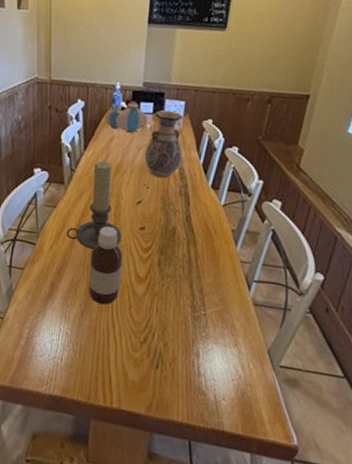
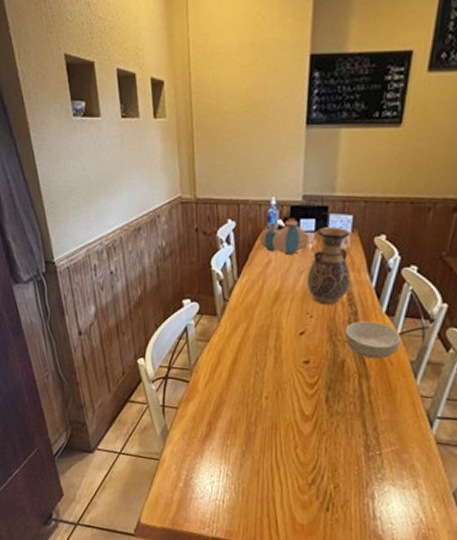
candle holder: present [66,161,122,250] -> none [222,289,284,387]
bottle: present [88,226,123,305] -> none [248,360,286,445]
cereal bowl: none [176,193,224,228] -> present [344,321,401,360]

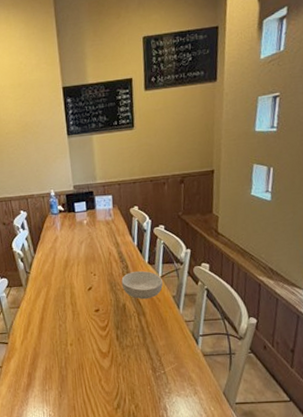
water jug: present [259,217,309,255] -> none [46,203,83,231]
vase: present [306,227,351,306] -> none [86,205,119,265]

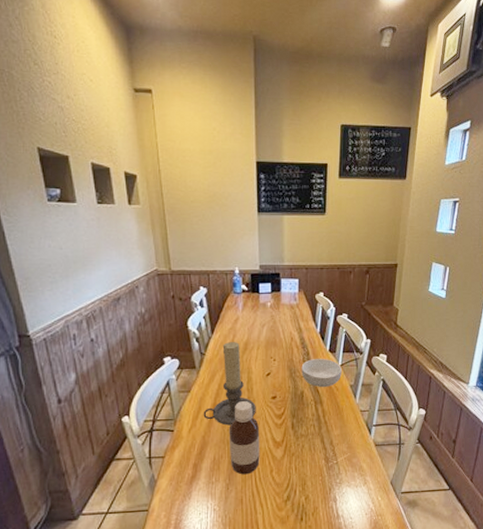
candle holder: none [33,260,81,338] -> present [203,342,256,426]
bottle: none [57,315,89,384] -> present [229,401,260,475]

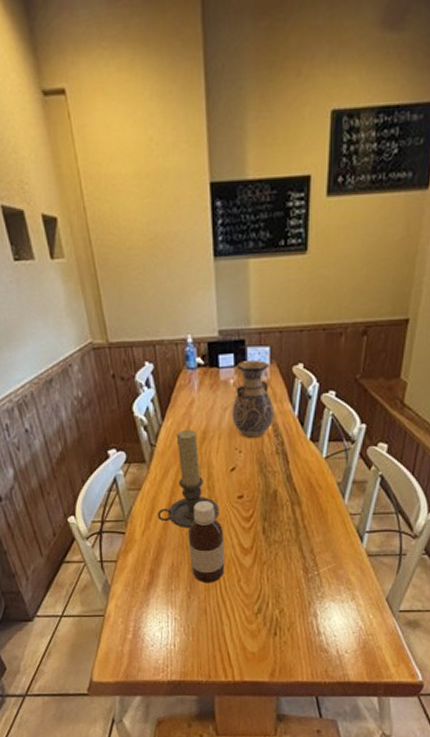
vase: none [268,289,301,350] -> present [232,360,274,439]
cereal bowl: present [301,359,342,388] -> none [274,450,326,486]

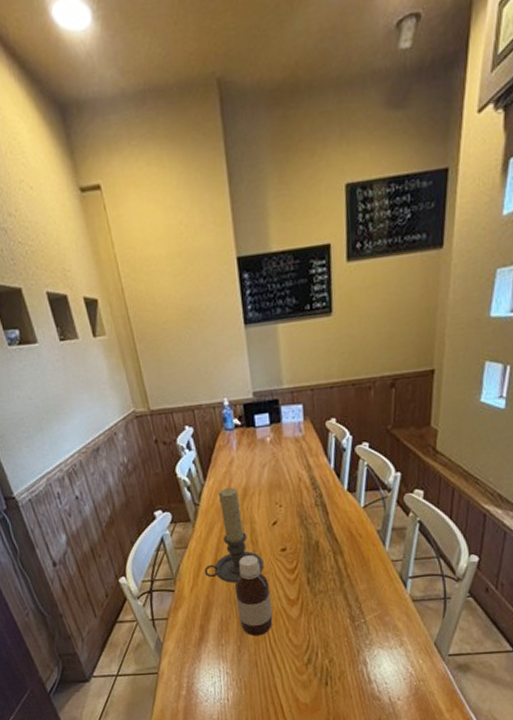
vase: present [232,360,274,439] -> none [270,418,311,493]

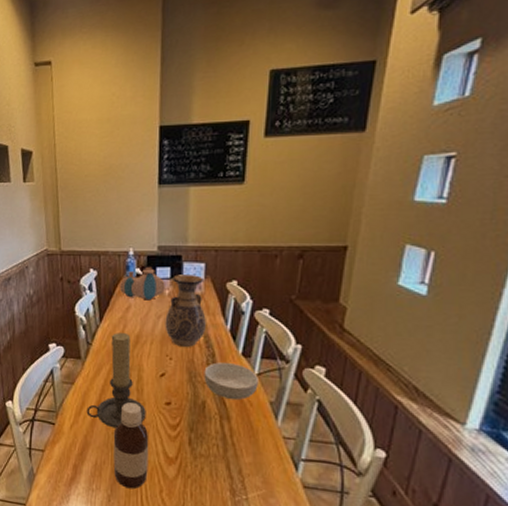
water jug: none [218,415,266,451] -> present [119,266,165,301]
vase: none [270,418,311,493] -> present [165,274,206,348]
cereal bowl: none [314,500,365,536] -> present [204,362,258,400]

